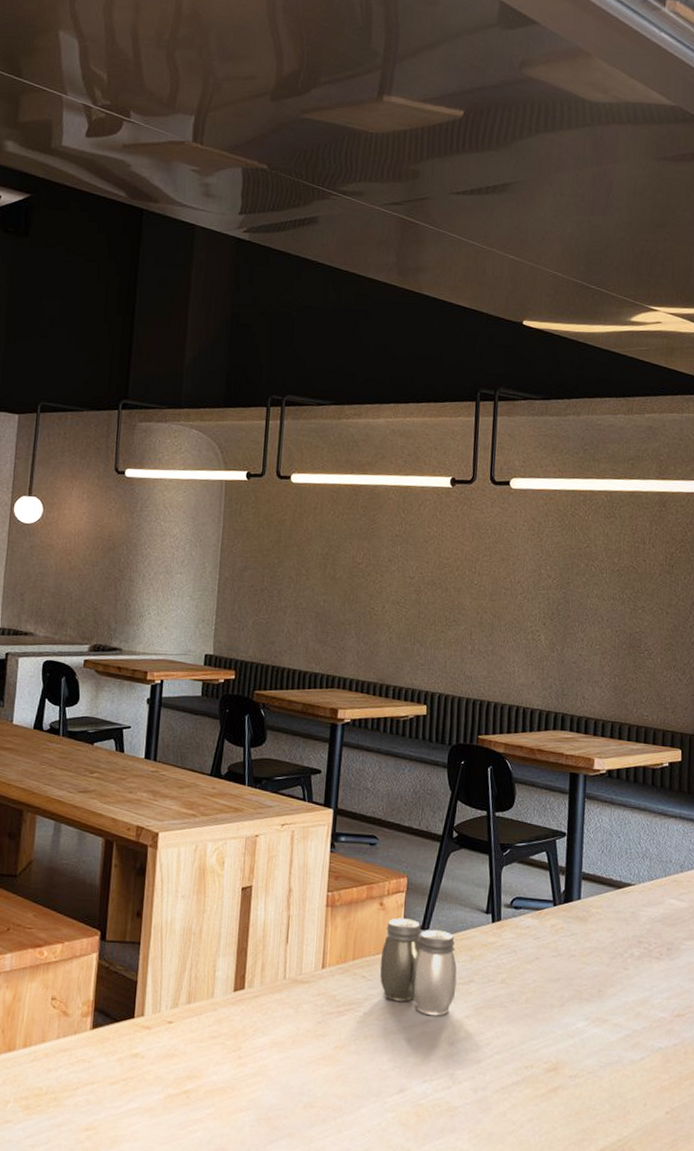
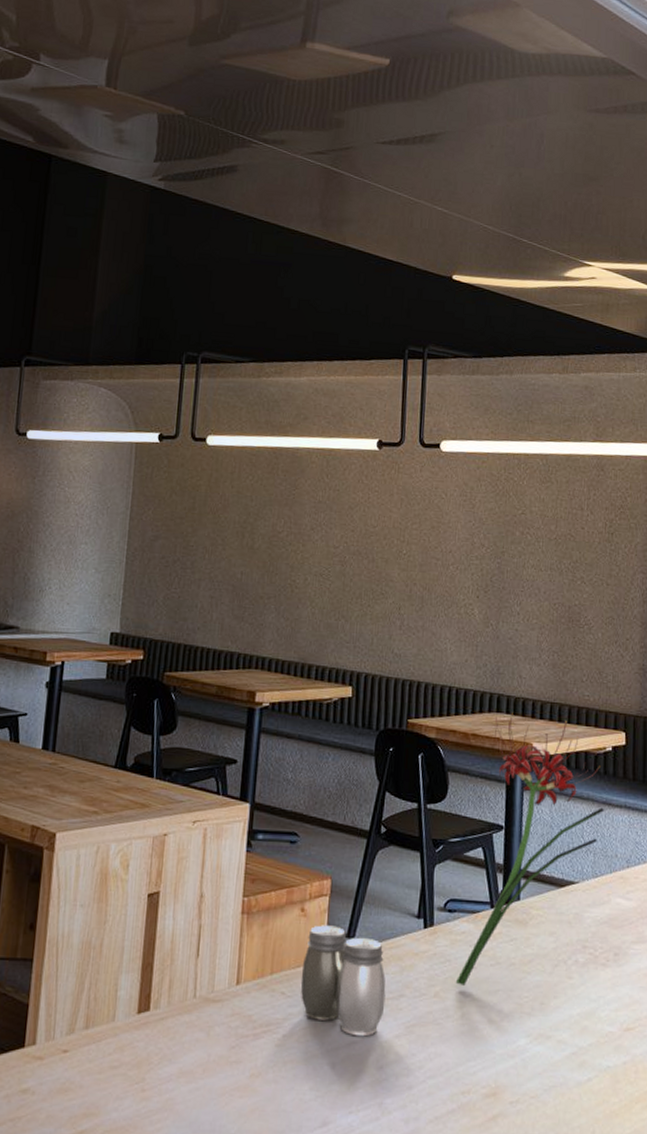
flower: none [520,730,661,975] -> present [455,712,605,987]

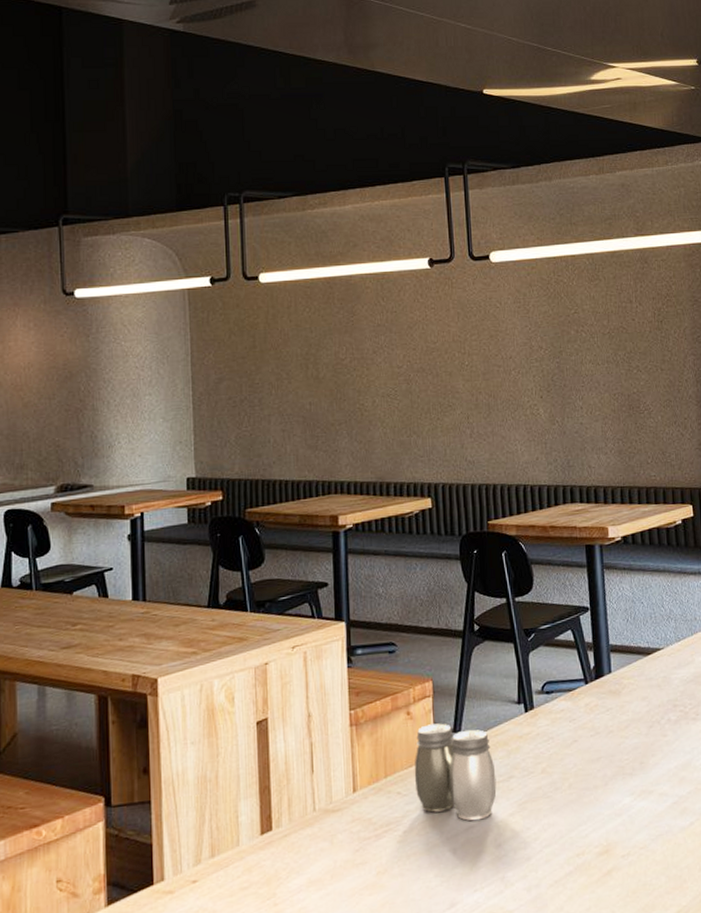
flower: present [455,712,605,987] -> none [559,501,681,760]

